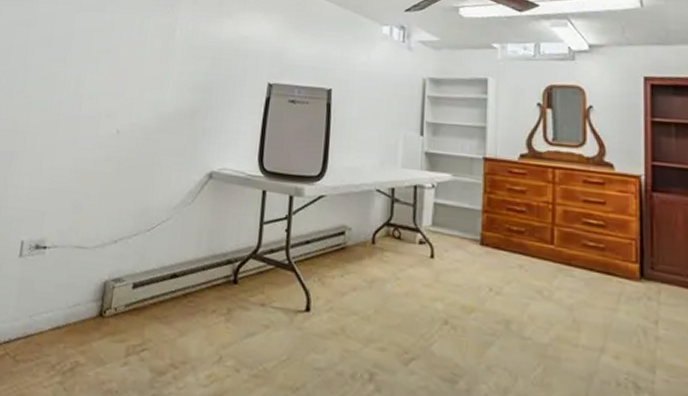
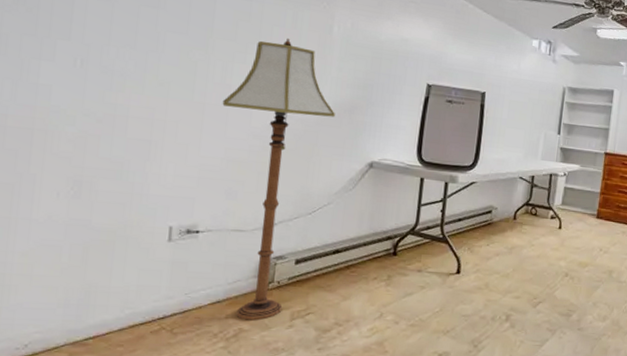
floor lamp: none [73,44,176,354] -> present [222,37,335,321]

